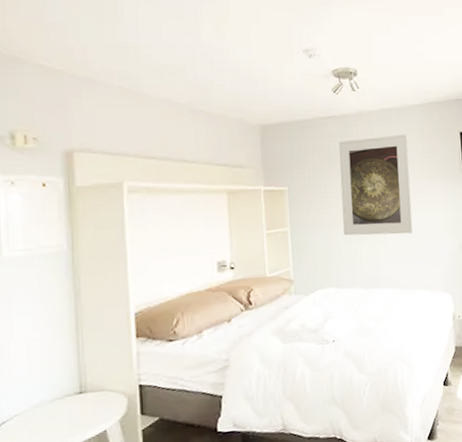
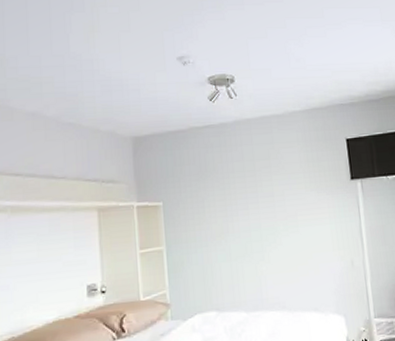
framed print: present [339,134,413,236] -> none [217,142,299,254]

